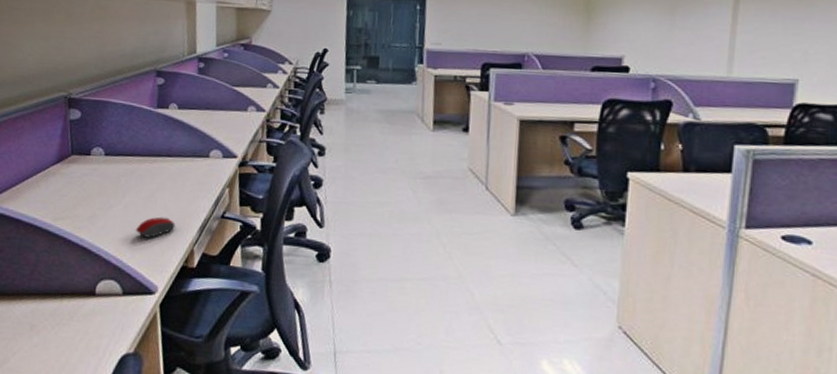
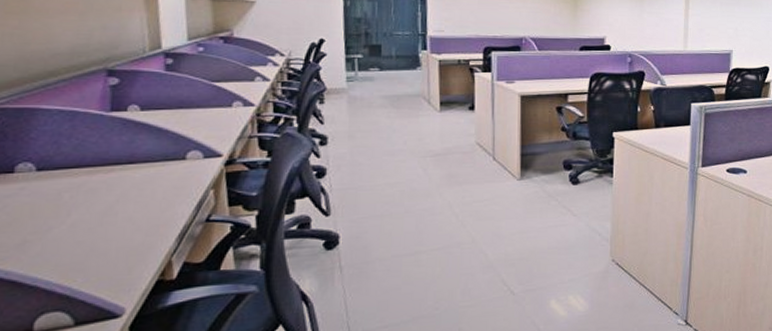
computer mouse: present [135,216,176,238] -> none [88,230,145,257]

